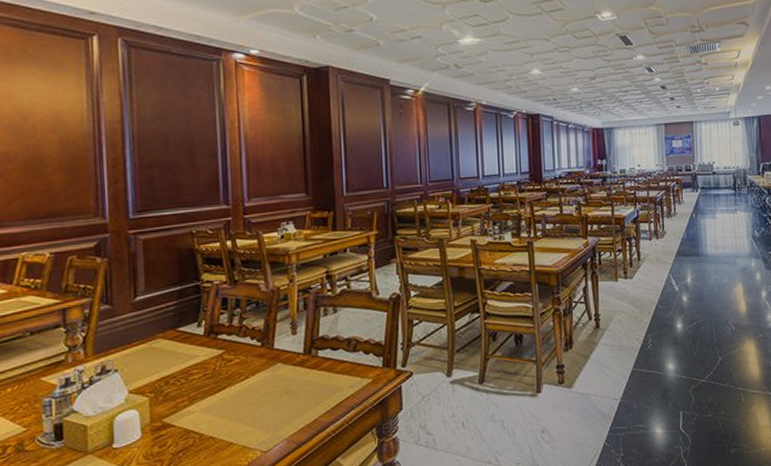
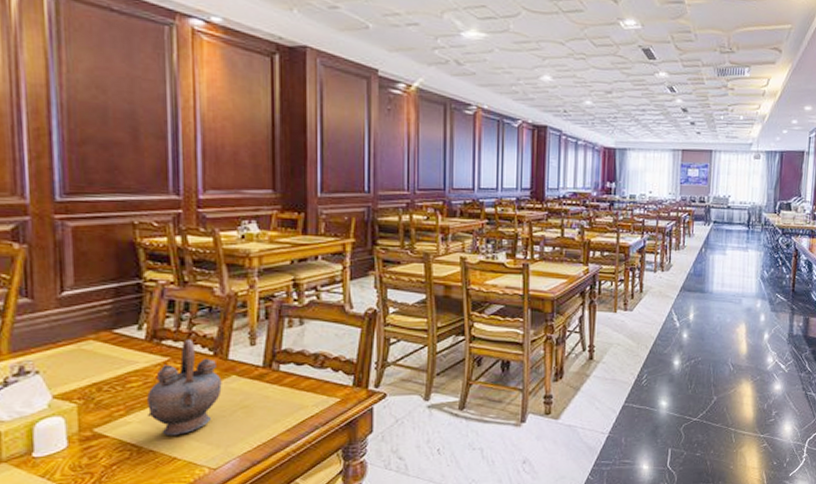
teapot: none [206,332,270,423] -> present [146,338,222,436]

